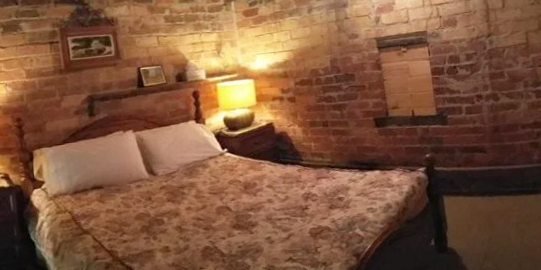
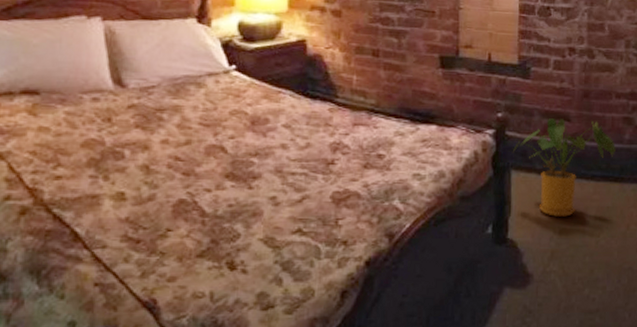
house plant: none [442,149,527,227] -> present [513,118,616,217]

